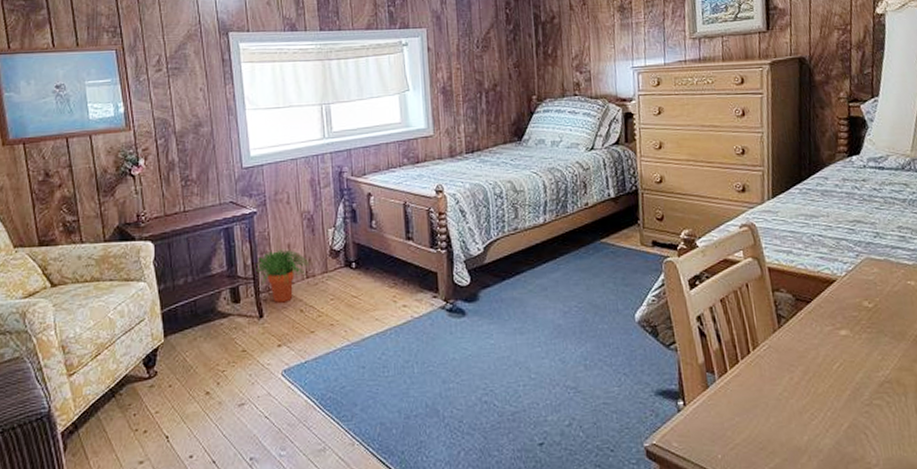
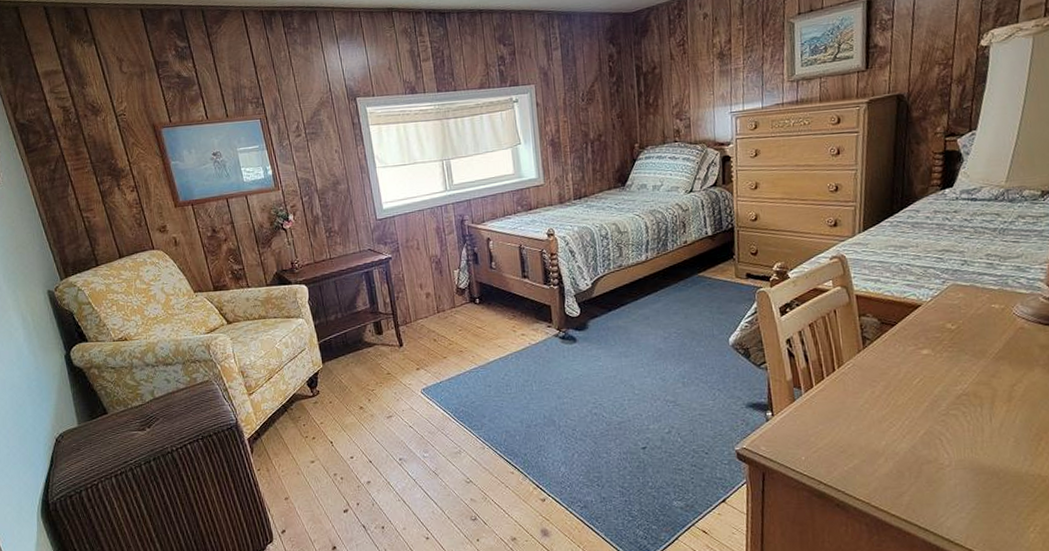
potted plant: present [250,249,310,303] -> none [390,288,440,334]

